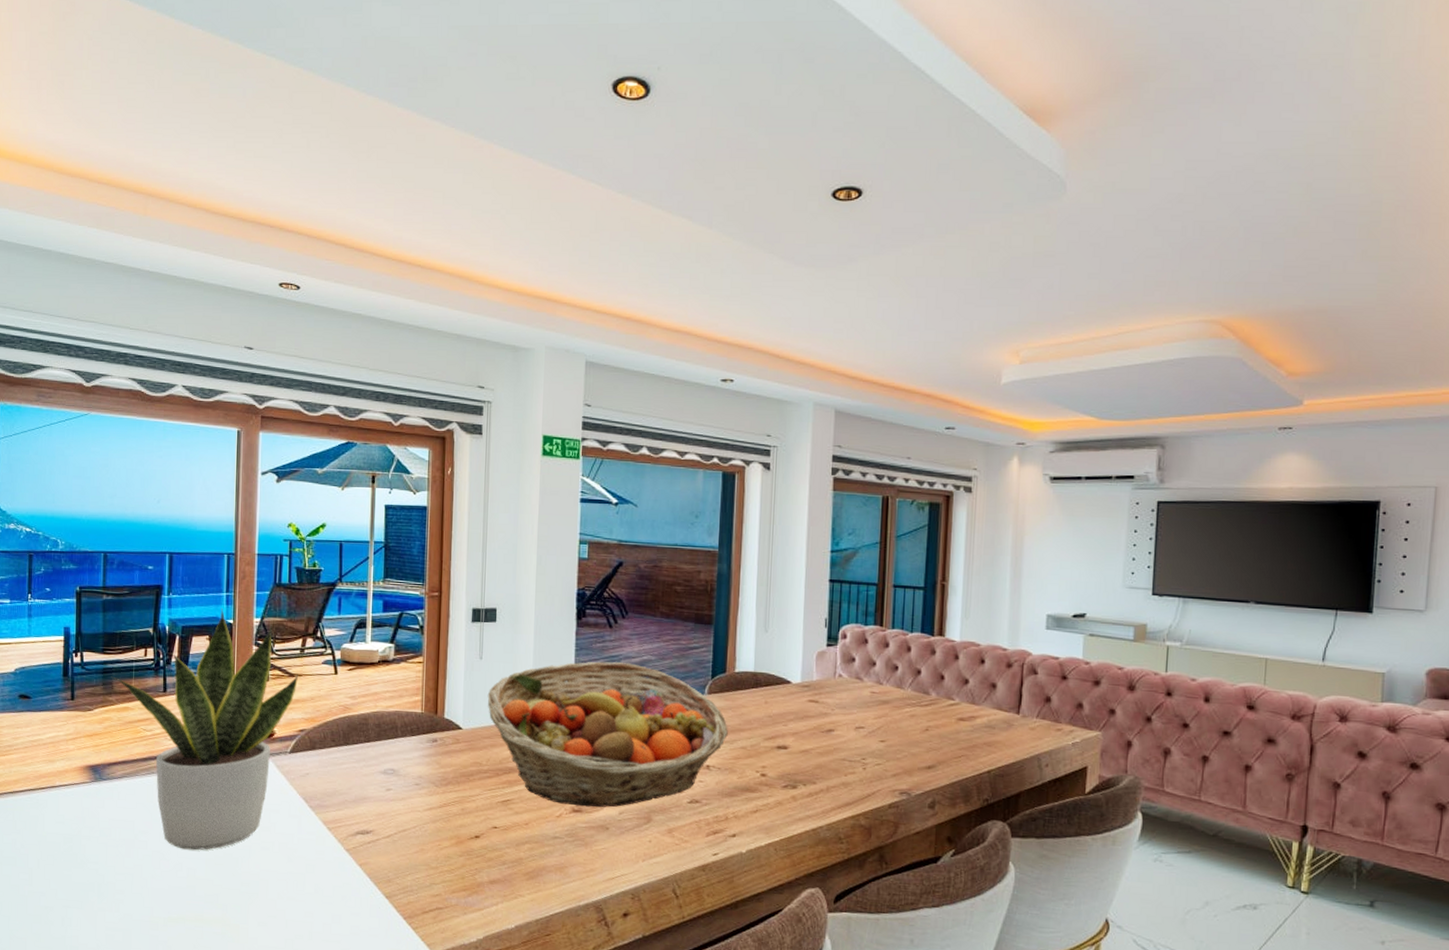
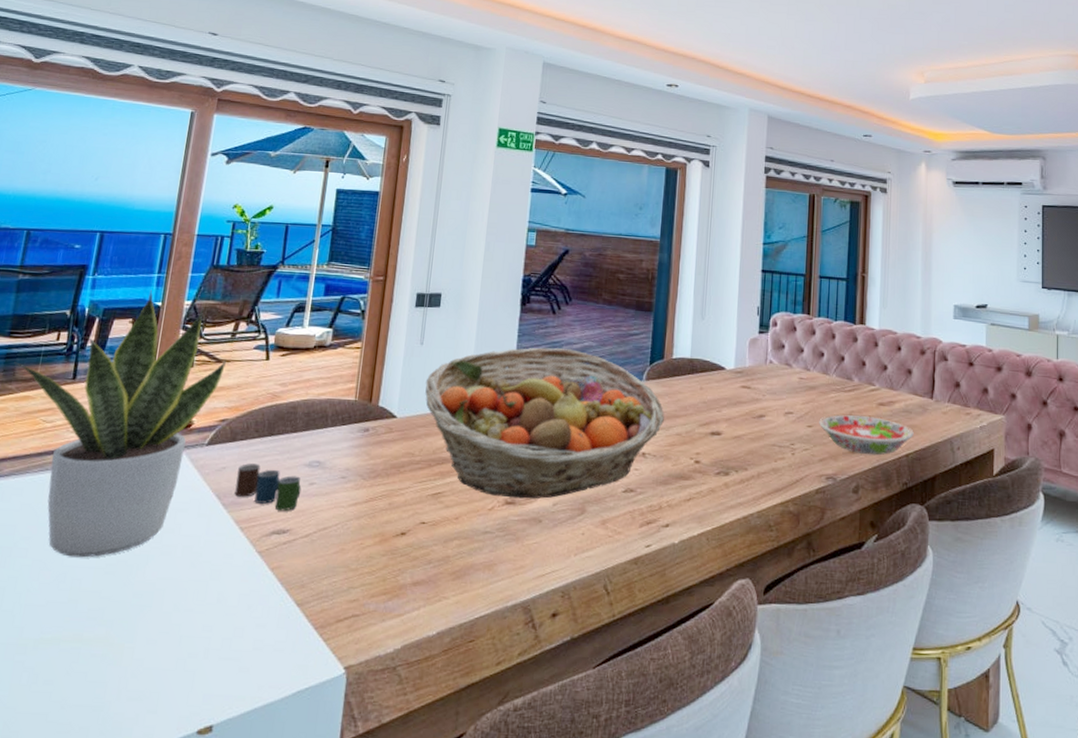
cup: none [320,770,379,814] -> present [235,463,302,512]
bowl: none [892,728,997,772] -> present [819,413,914,456]

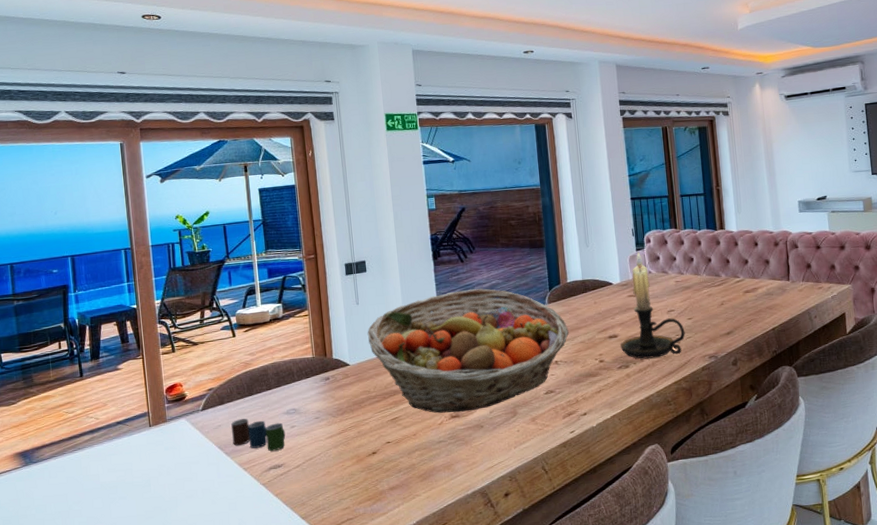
potted plant: present [15,290,226,558] -> none [31,297,201,511]
candle holder: none [723,335,802,469] -> present [620,252,685,359]
bowl: present [819,413,914,456] -> none [697,302,777,334]

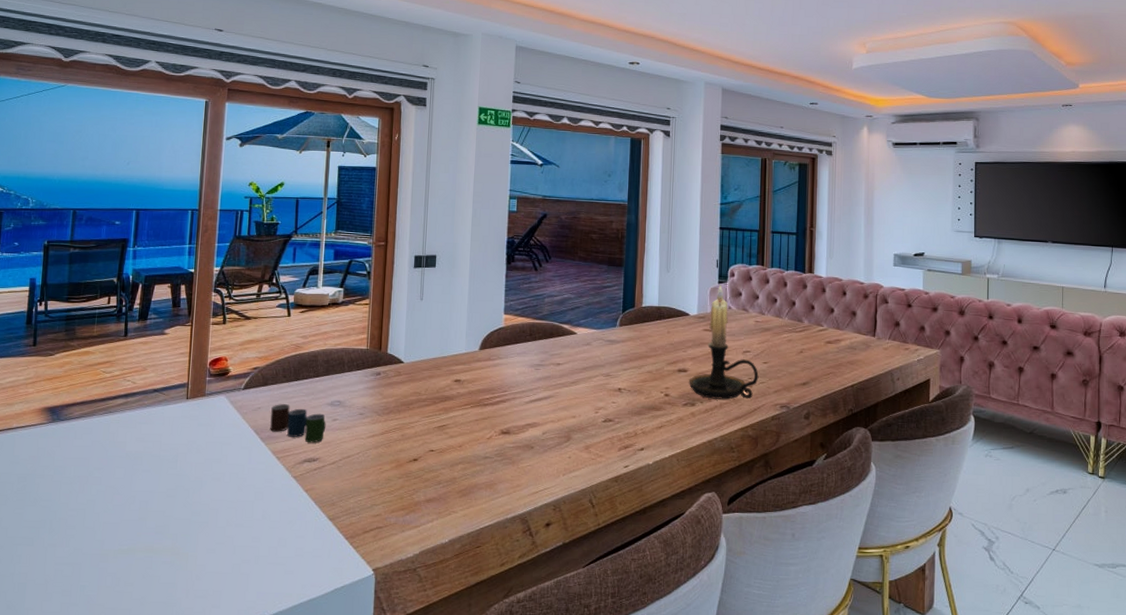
fruit basket: present [367,288,569,413] -> none [426,300,637,429]

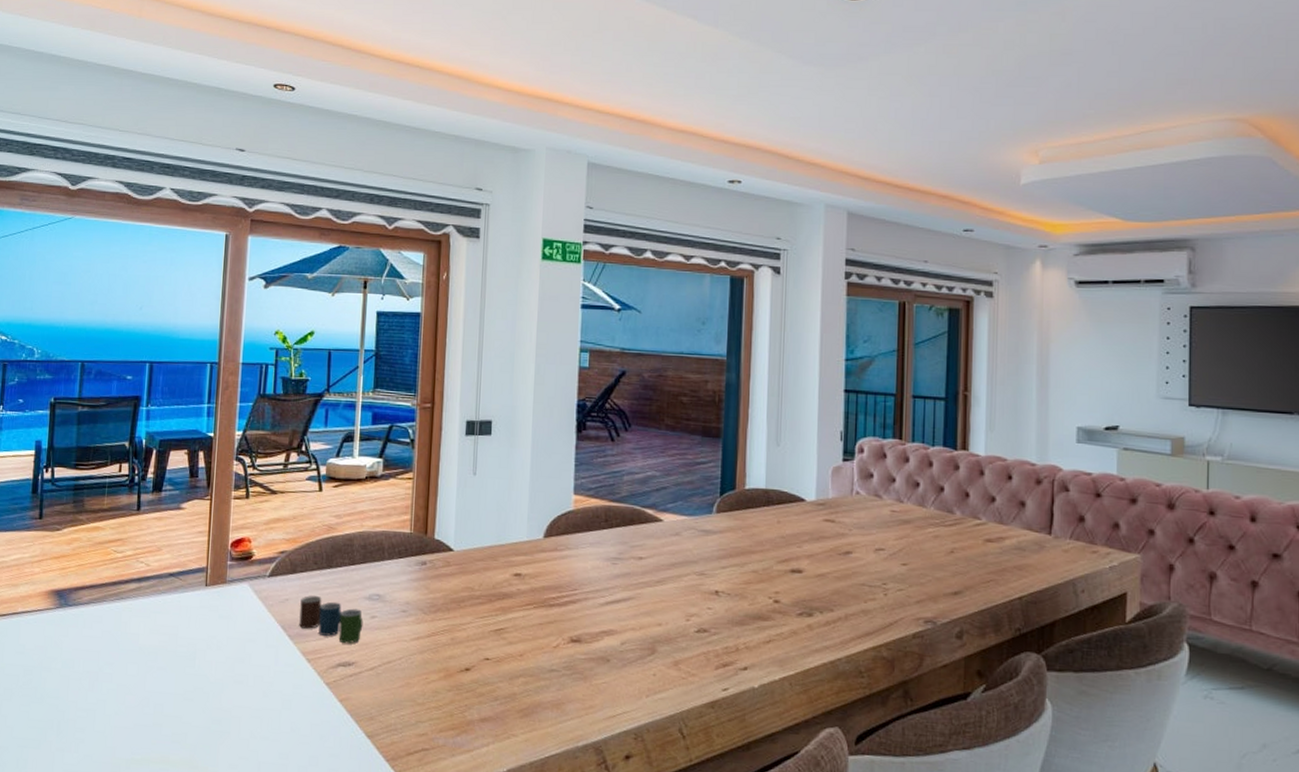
candle holder: present [689,285,759,400] -> none [805,463,896,611]

